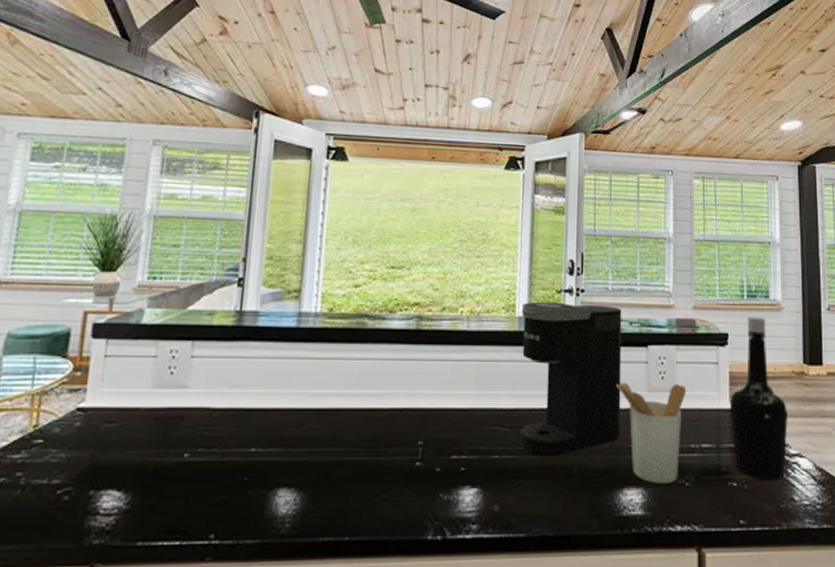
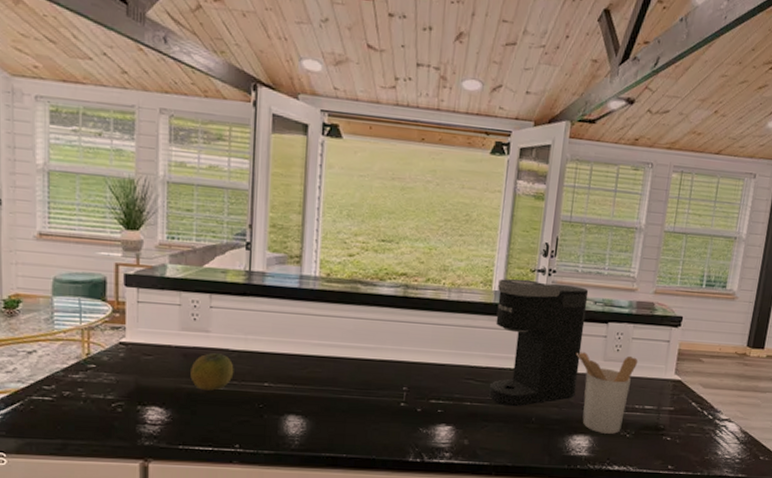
fruit: none [160,412,215,463] -> present [190,352,234,391]
bottle: present [729,316,788,482] -> none [671,303,725,439]

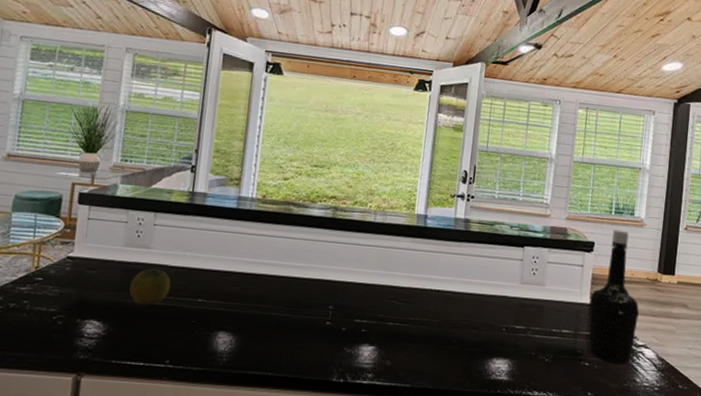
coffee maker: present [488,278,589,407] -> none [410,203,505,328]
utensil holder: present [575,352,638,434] -> none [494,274,554,358]
bottle: none [671,303,725,439] -> present [588,229,639,365]

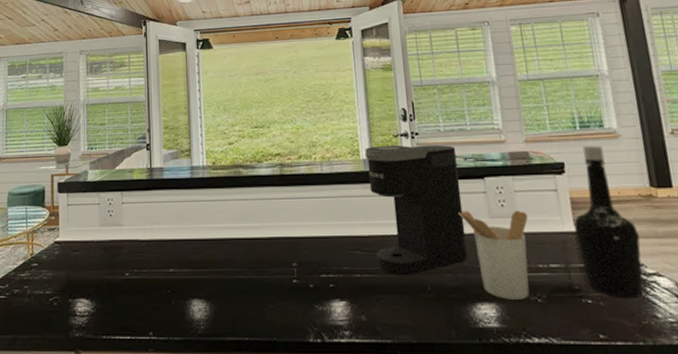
fruit: present [129,268,171,306] -> none [109,243,144,280]
coffee maker: none [410,203,505,328] -> present [364,145,468,276]
utensil holder: none [494,274,554,358] -> present [457,210,530,300]

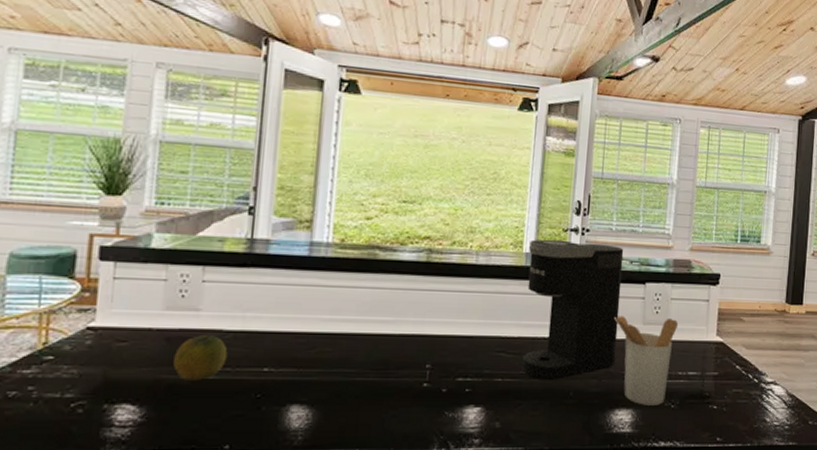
fruit: none [109,243,144,280] -> present [173,334,228,380]
bottle: present [573,145,643,299] -> none [715,259,768,405]

